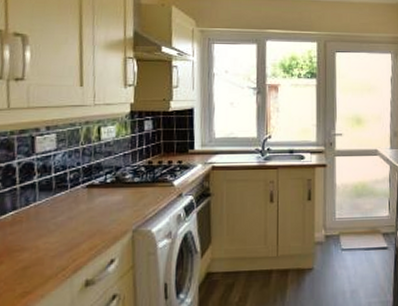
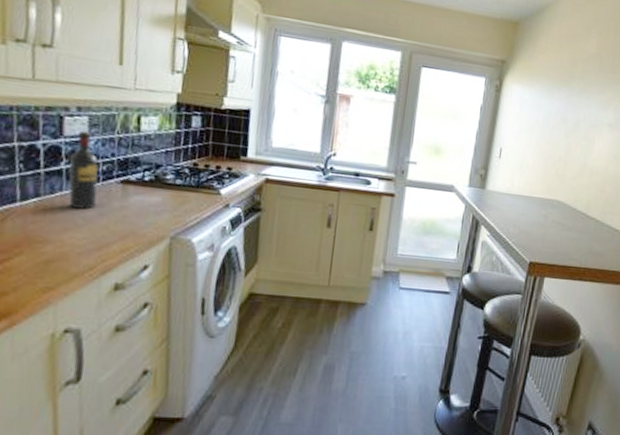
wine bottle: none [41,146,67,216] -> present [68,130,99,210]

